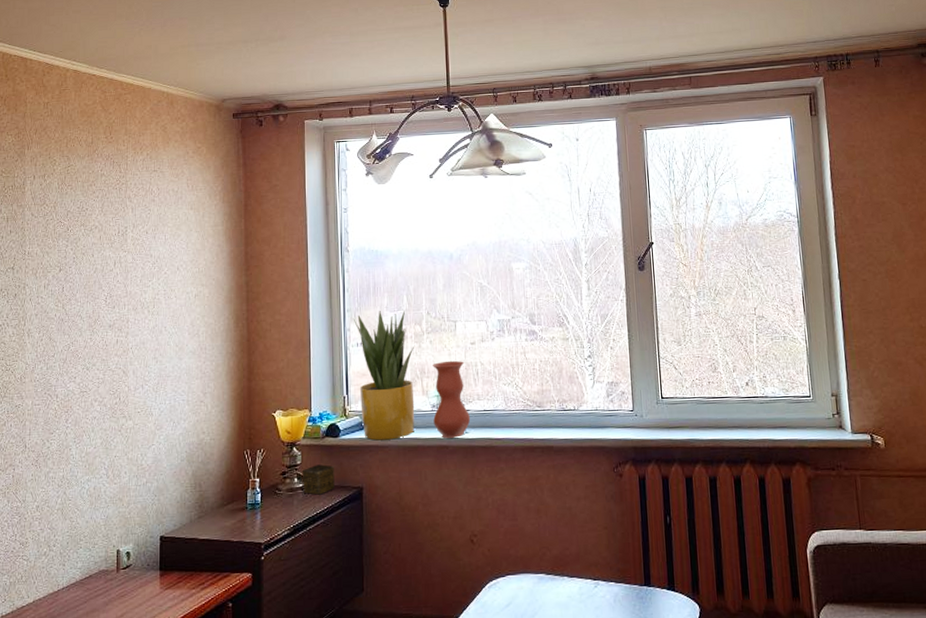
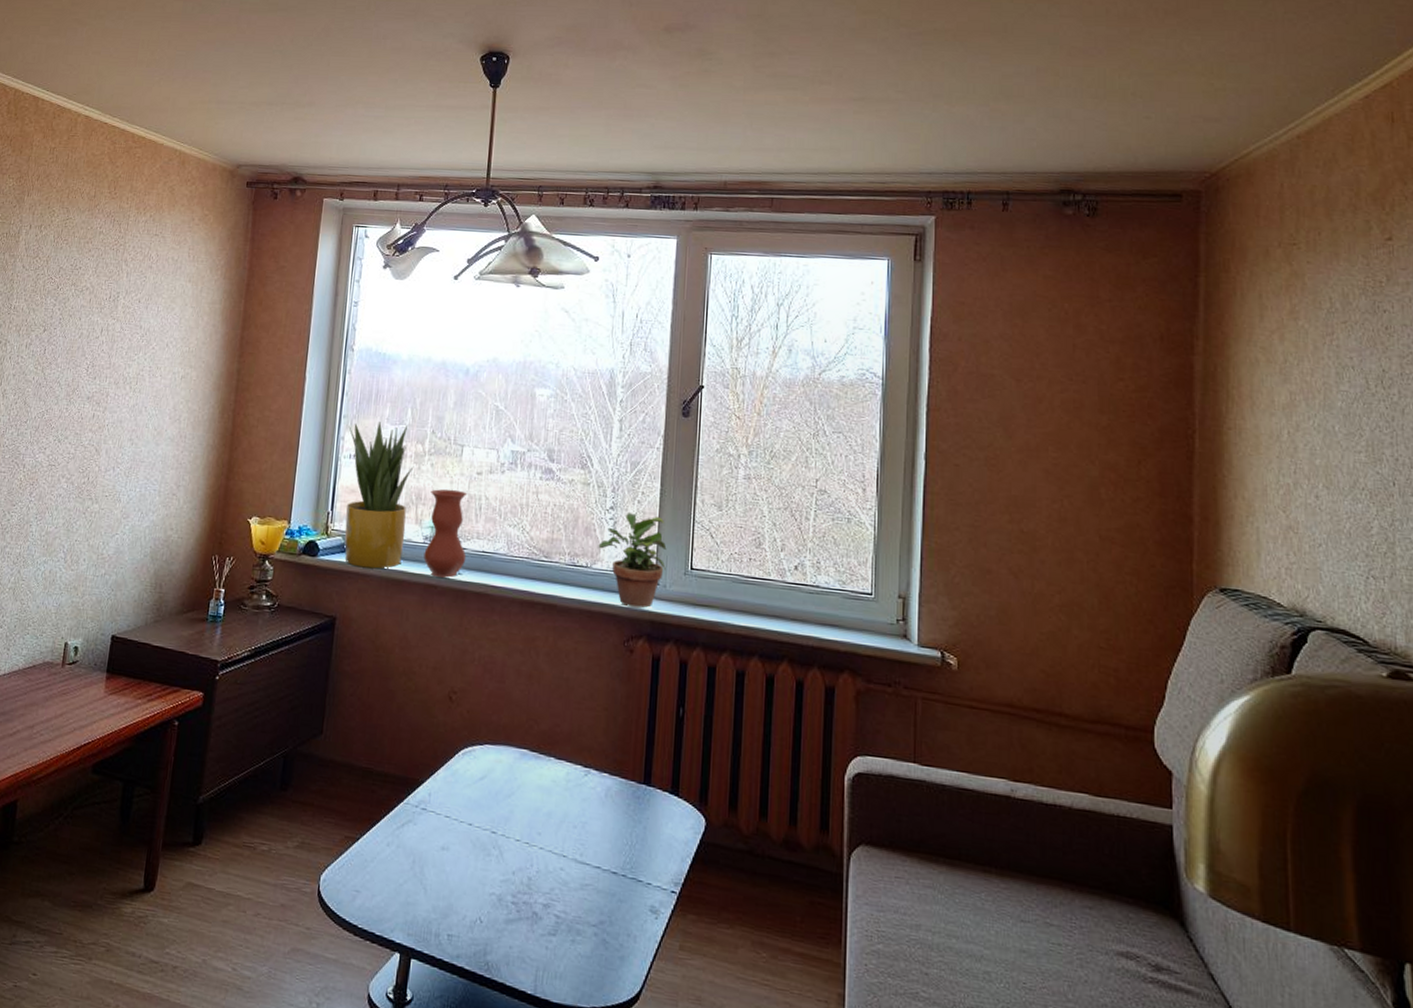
decorative box: present [302,464,335,495] -> none [270,583,308,618]
potted plant: none [582,358,641,439] -> present [598,513,667,609]

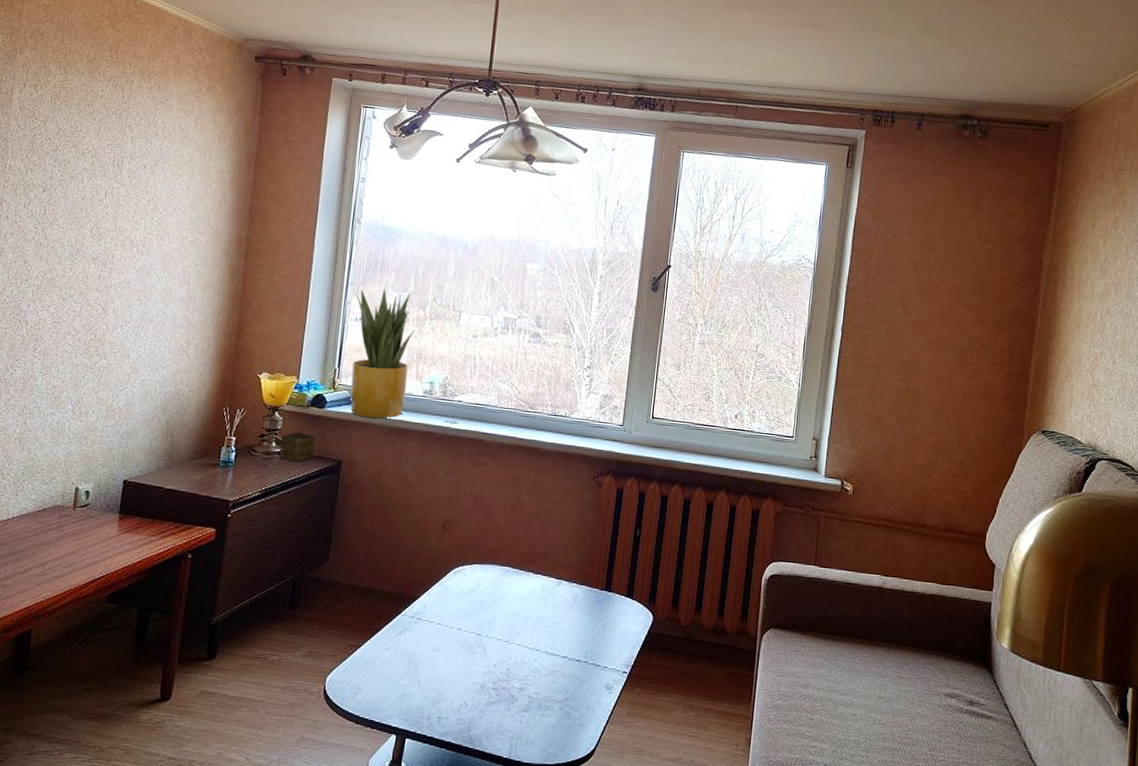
decorative box: none [270,583,308,618] -> present [280,432,315,462]
vase: present [423,489,468,578] -> none [423,349,464,427]
potted plant: present [598,513,667,609] -> none [576,371,633,451]

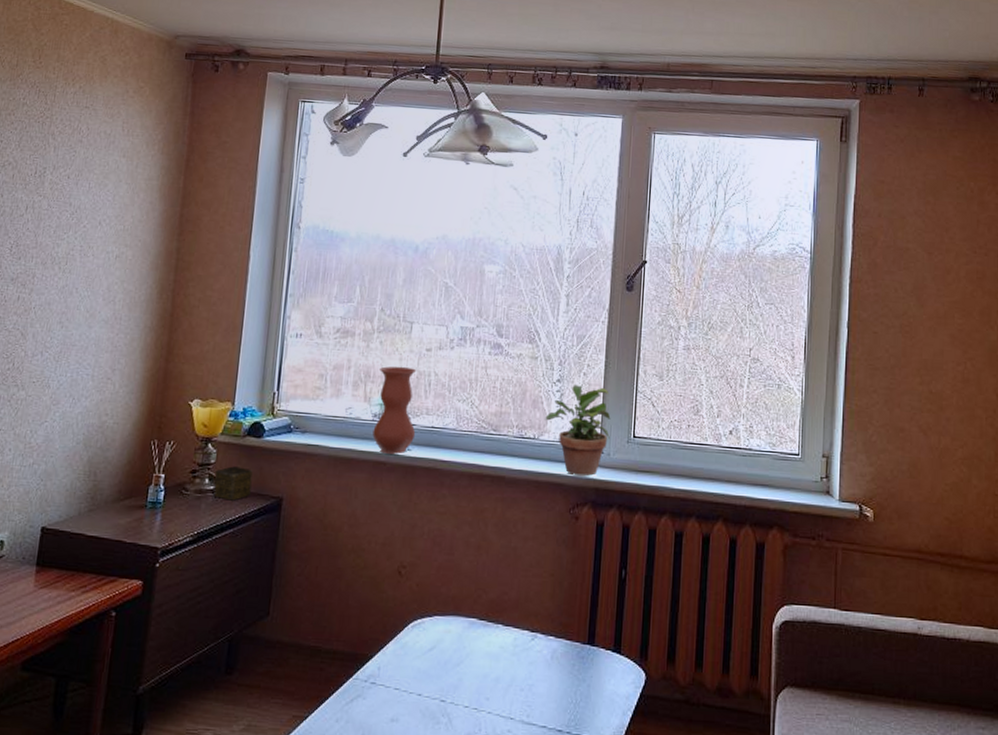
planter: present [350,289,416,419] -> none [291,300,363,448]
vase: none [423,349,464,427] -> present [372,366,417,455]
potted plant: none [576,371,633,451] -> present [545,385,611,477]

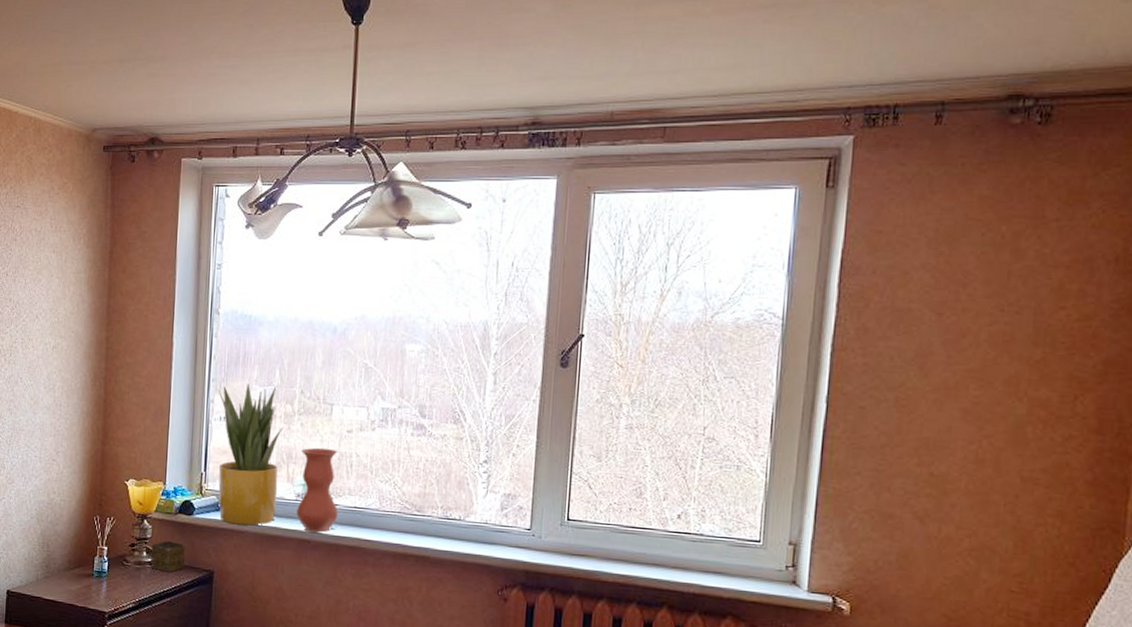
planter: none [291,300,363,448] -> present [217,384,284,526]
potted plant: present [545,385,611,477] -> none [471,466,543,559]

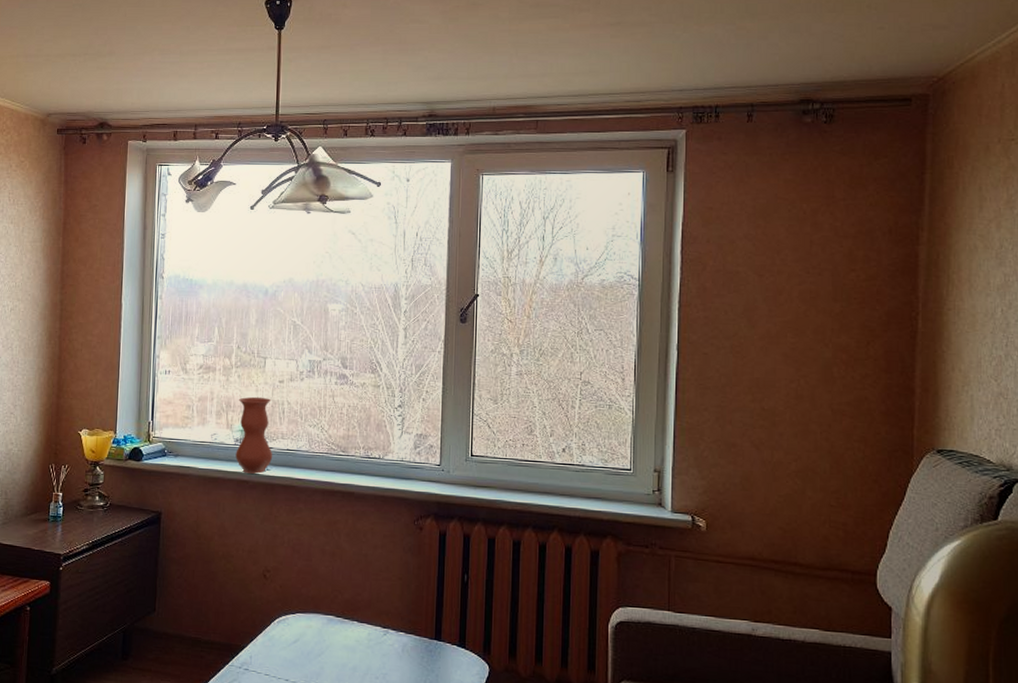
decorative box: present [151,541,185,573] -> none [103,485,135,515]
planter: present [217,384,284,526] -> none [163,341,223,469]

